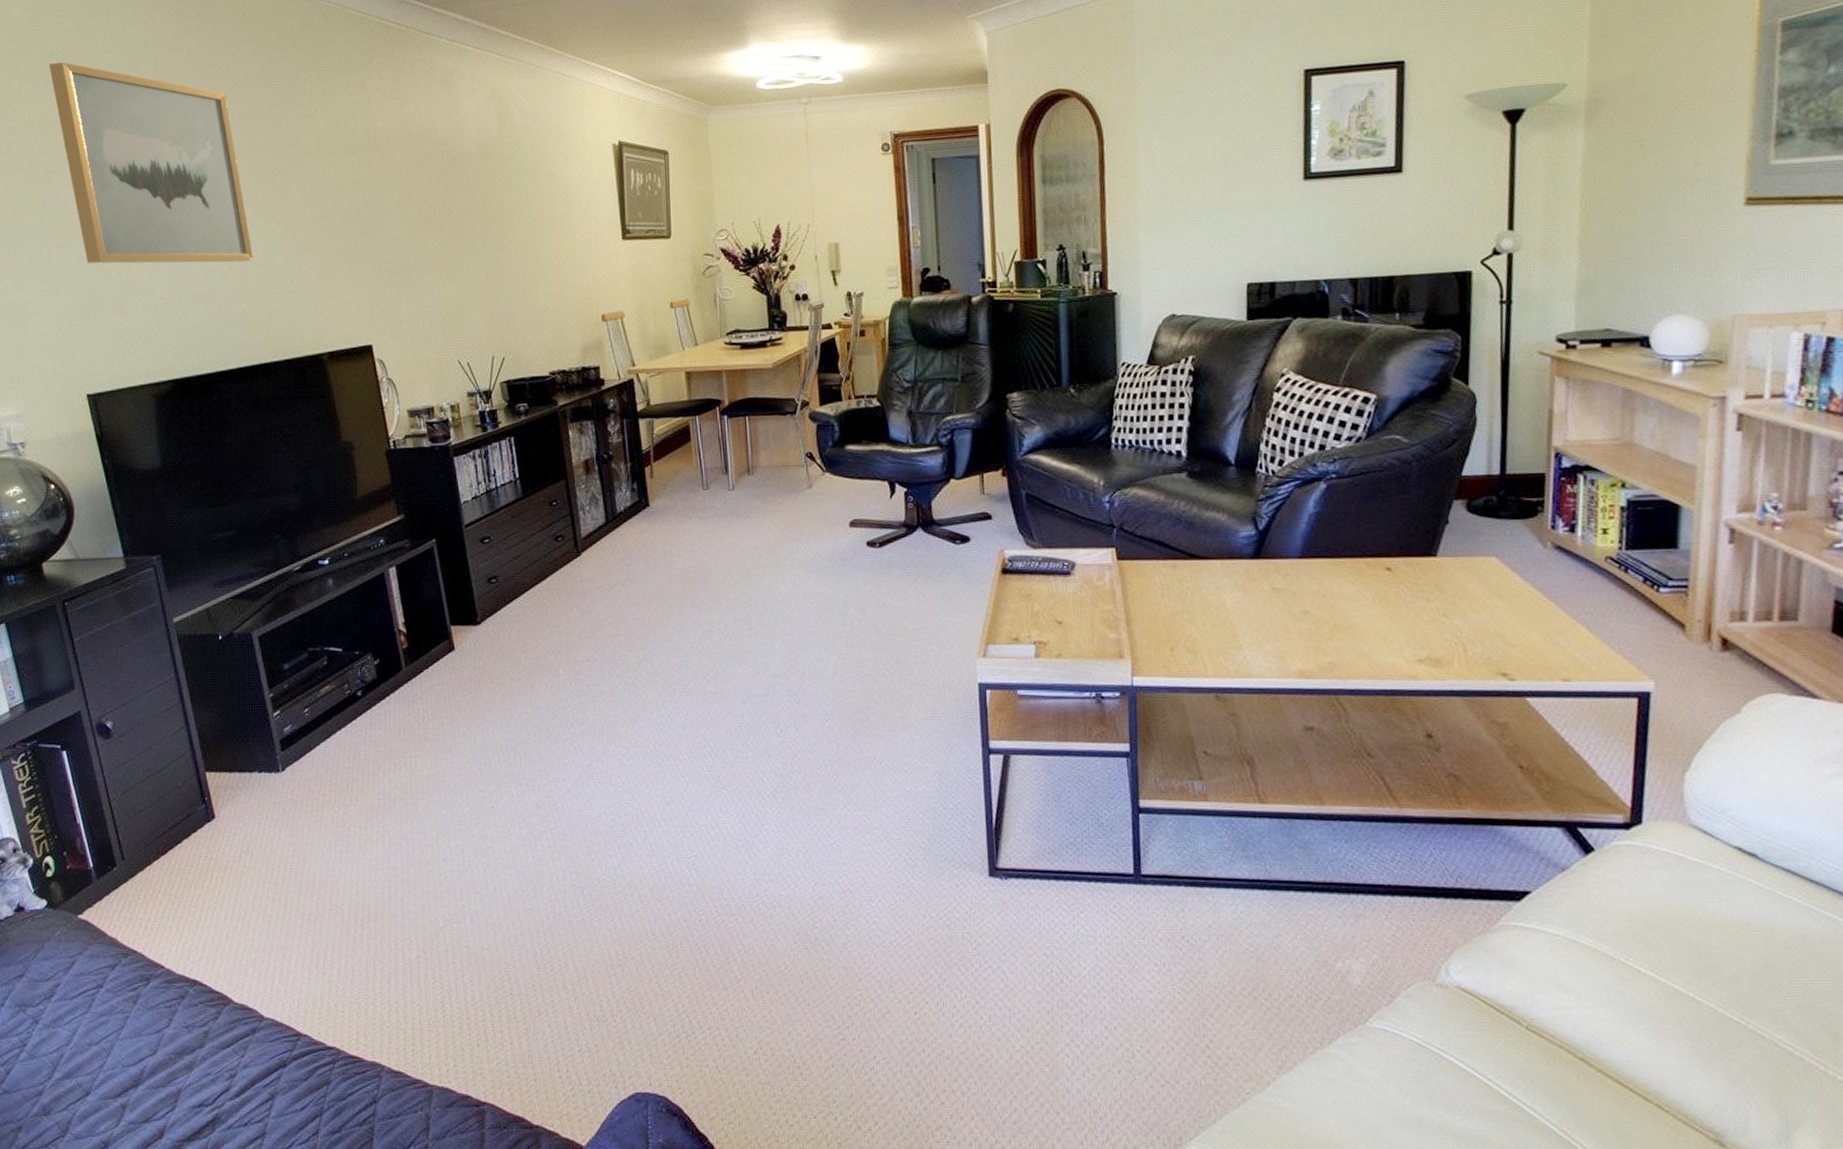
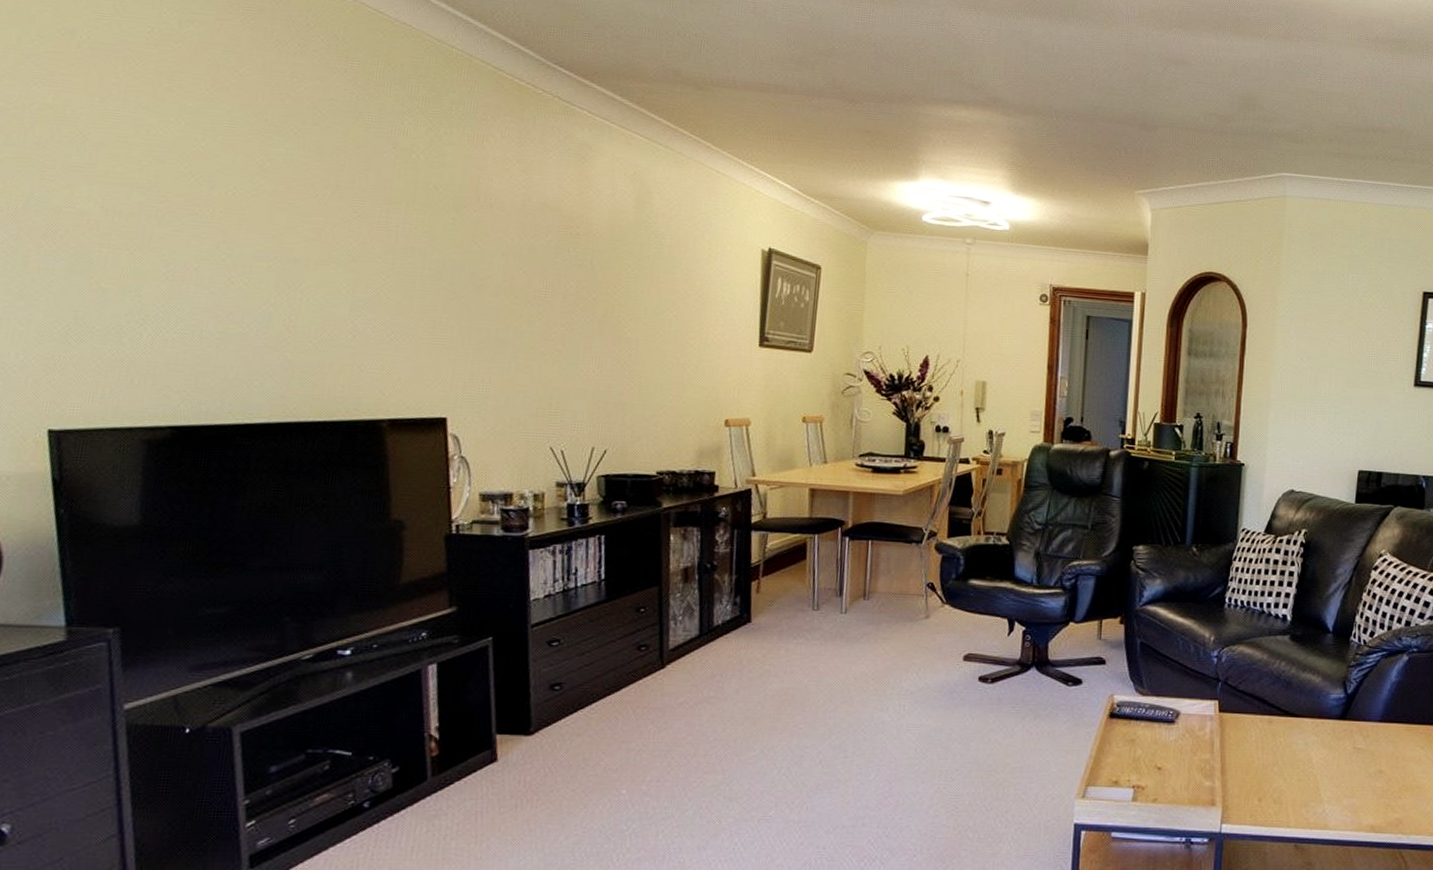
wall art: present [49,62,253,264] -> none [66,44,310,307]

